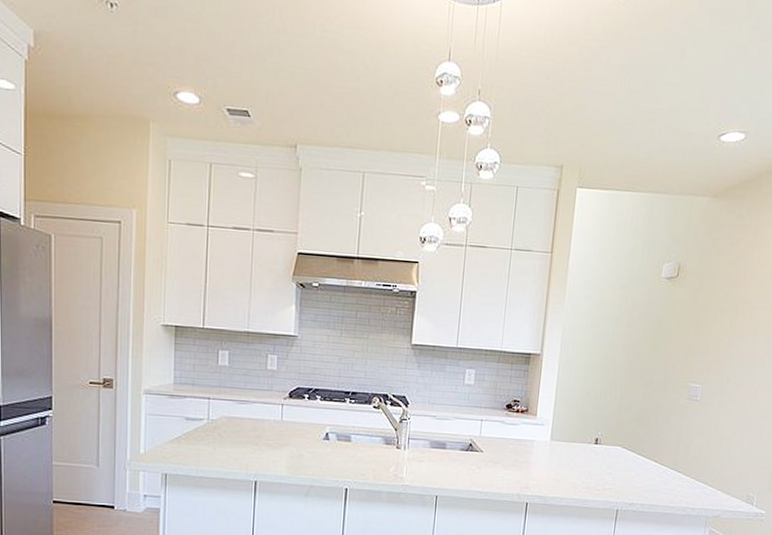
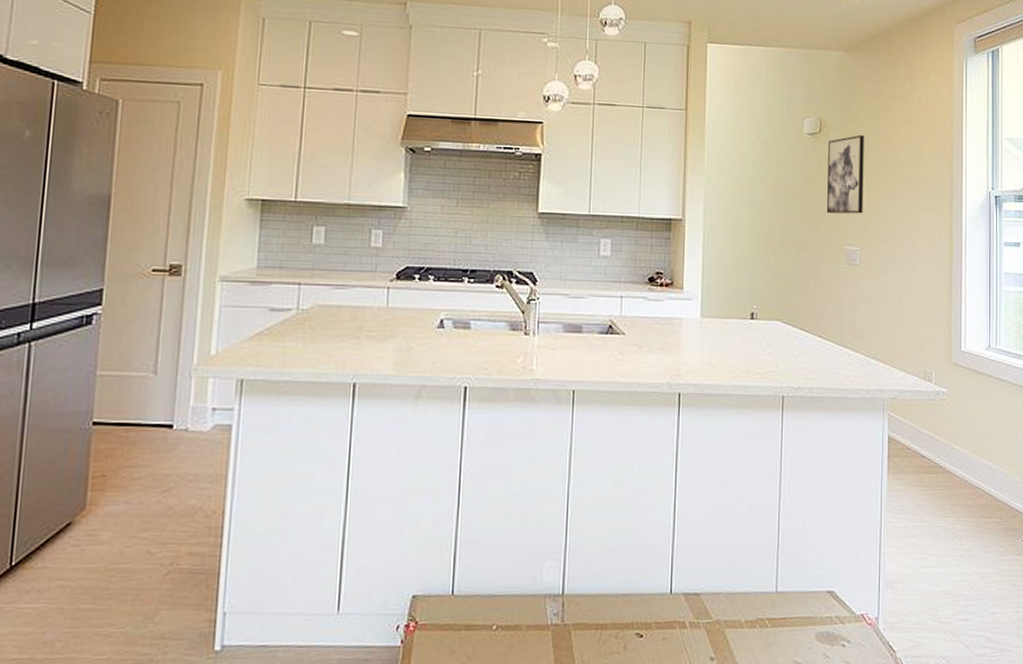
wall art: none [674,279,720,355] -> present [826,134,864,214]

